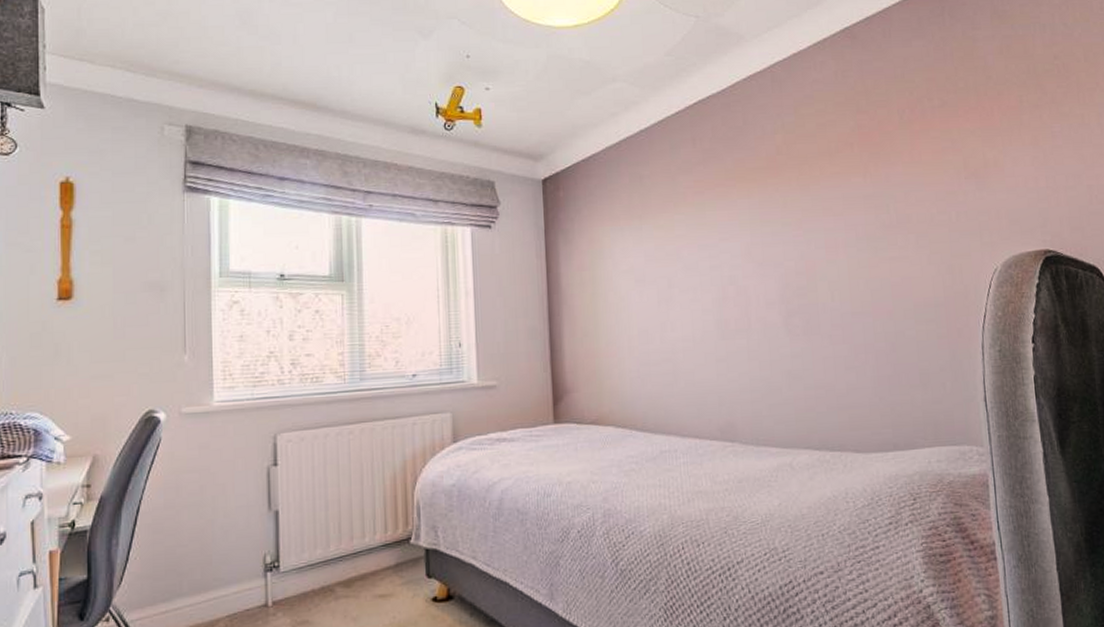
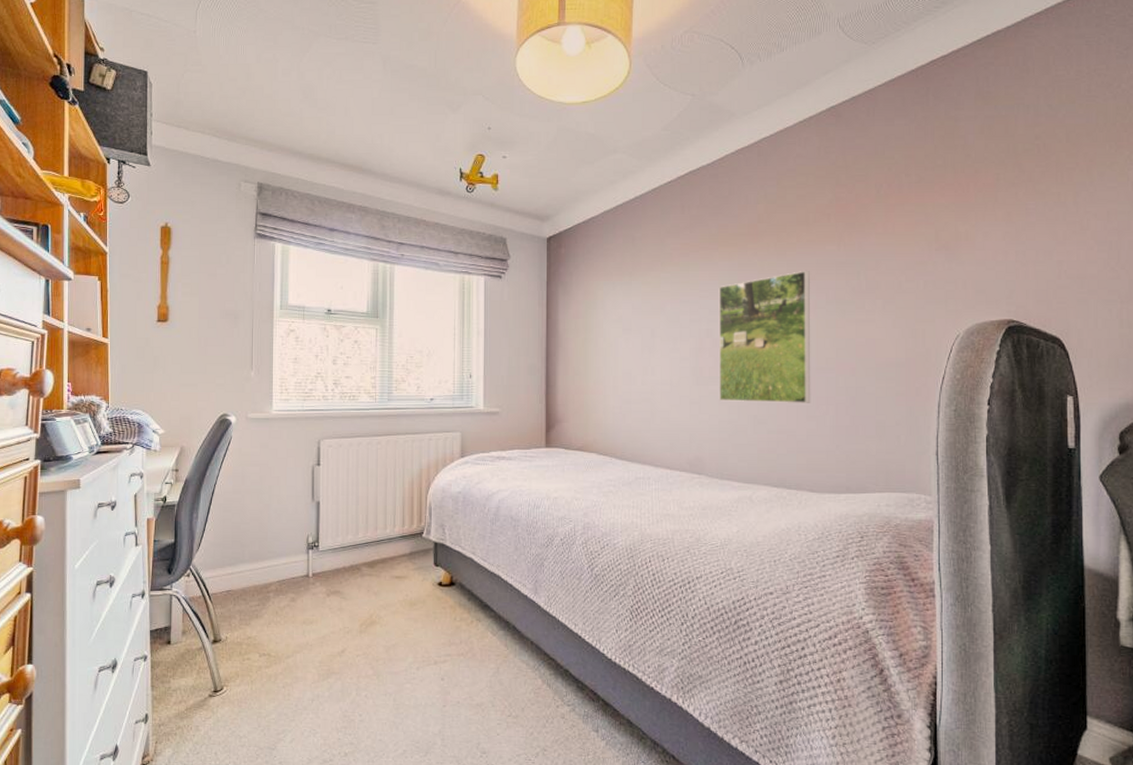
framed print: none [739,205,849,357] -> present [718,270,811,403]

